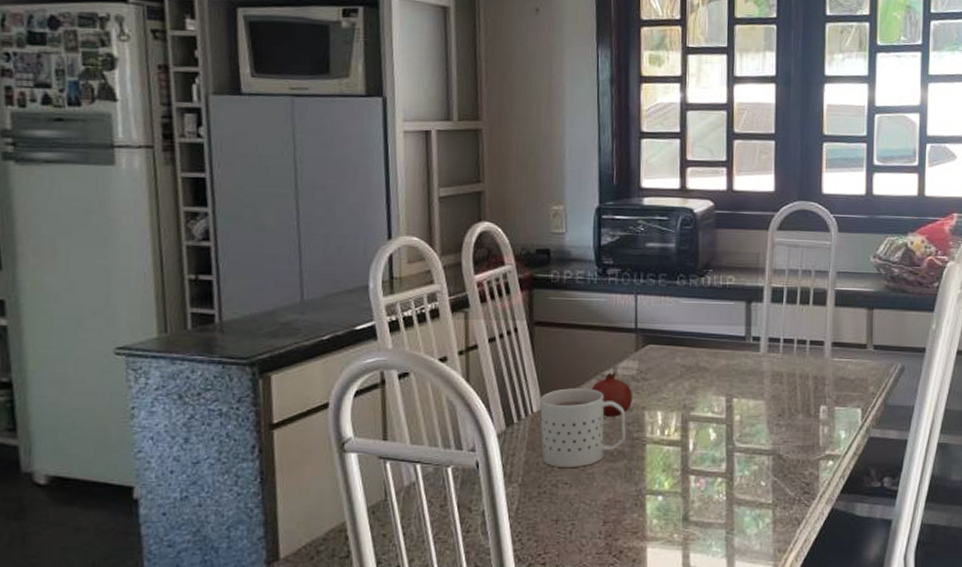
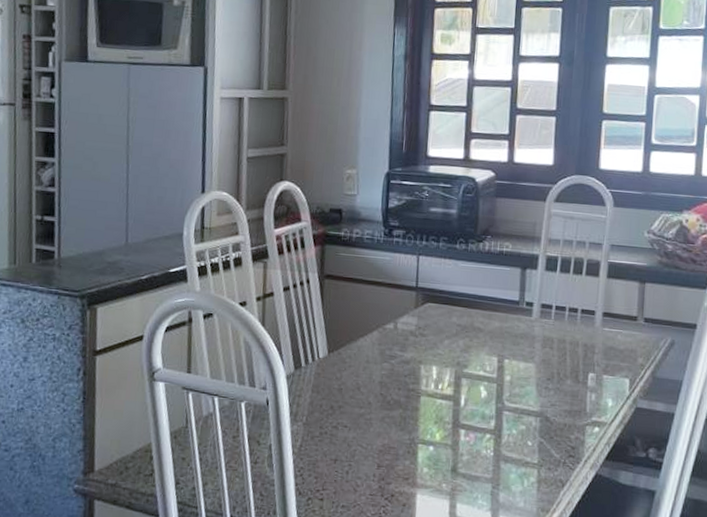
mug: present [539,388,627,469] -> none [324,338,404,413]
fruit: present [591,372,632,417] -> none [373,326,410,368]

